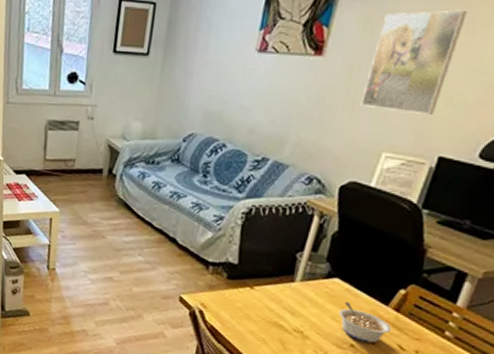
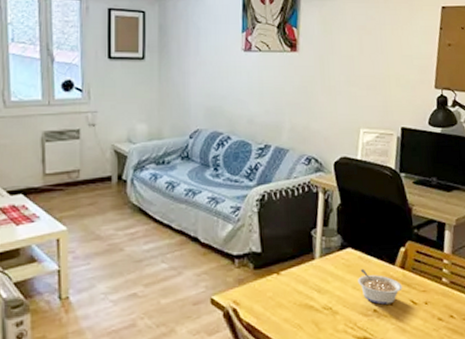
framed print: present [360,10,467,115] -> none [335,12,394,94]

